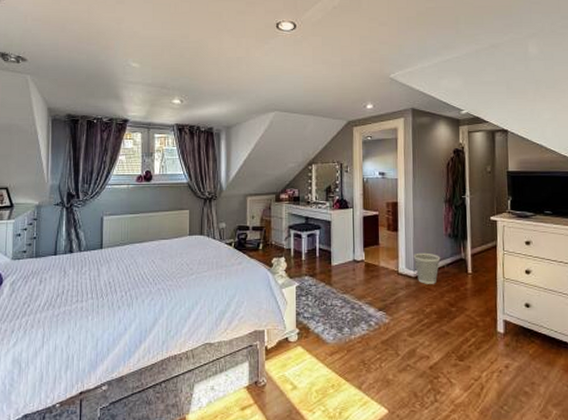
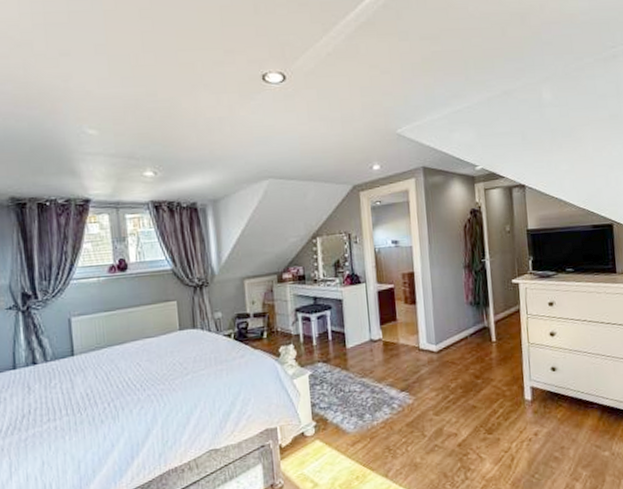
wastebasket: present [413,252,441,284] -> none [434,324,463,358]

